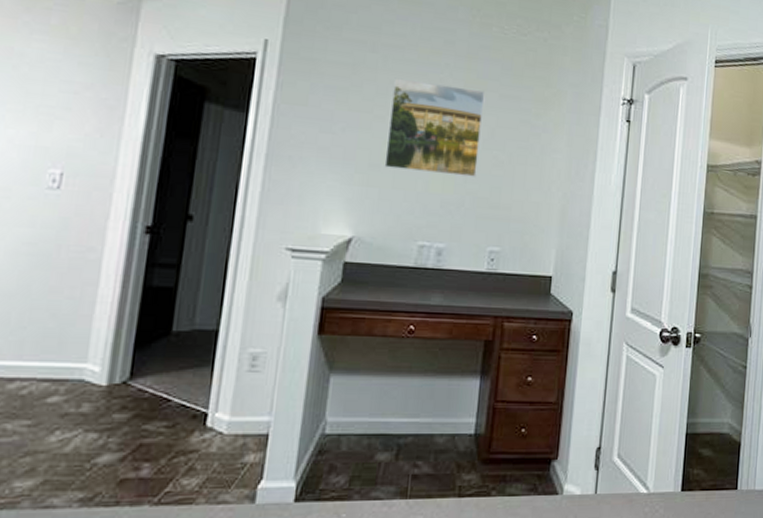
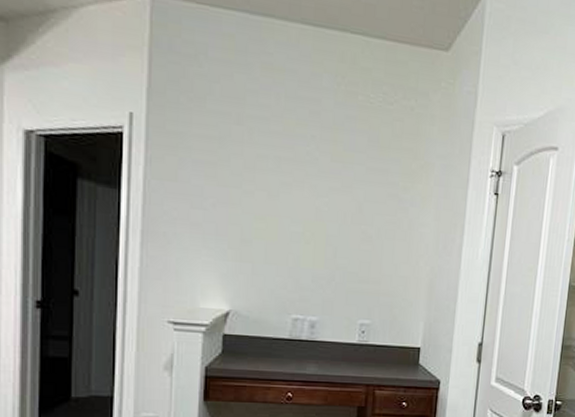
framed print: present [384,77,486,177] -> none [256,151,353,252]

